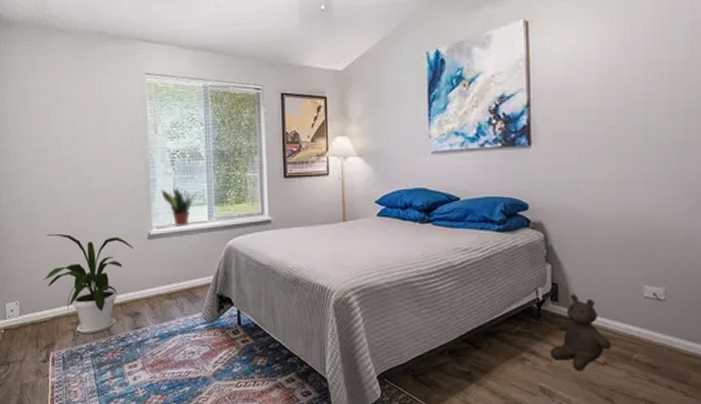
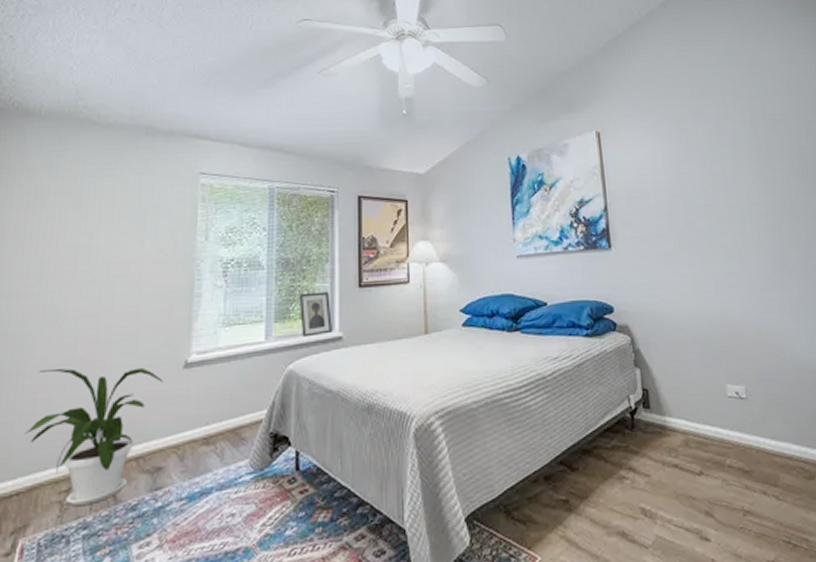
potted plant: present [161,184,198,227] -> none [207,299,254,351]
picture frame: none [233,180,262,219] -> present [299,291,332,337]
teddy bear: present [549,294,612,371] -> none [647,399,706,485]

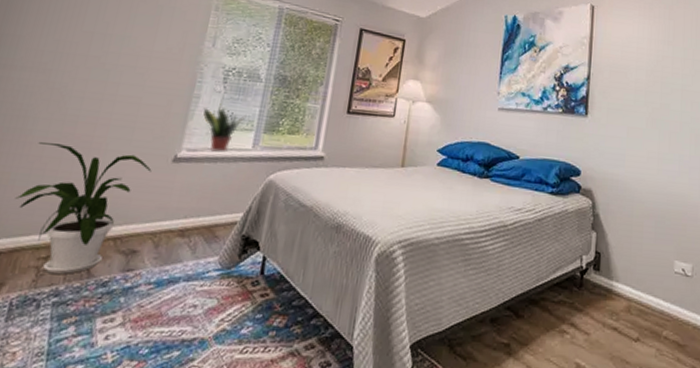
potted plant: none [207,299,254,351] -> present [203,103,247,153]
picture frame: present [299,291,332,337] -> none [287,110,319,152]

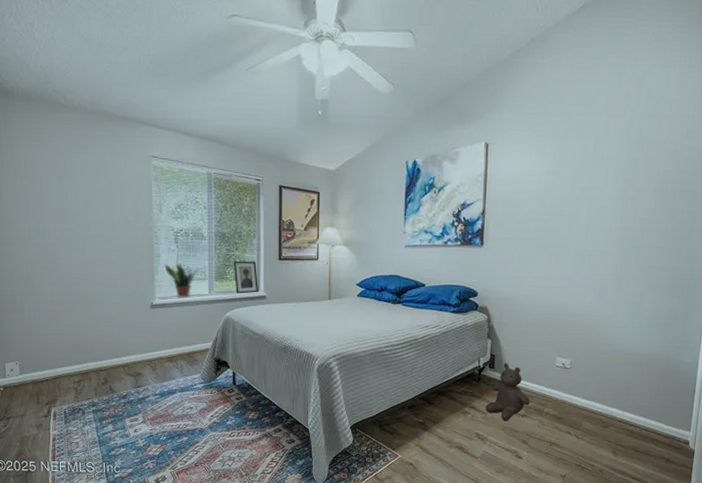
house plant: present [15,142,152,275] -> none [44,300,137,393]
picture frame: none [287,110,319,152] -> present [233,260,258,294]
teddy bear: none [588,264,645,347] -> present [485,363,531,421]

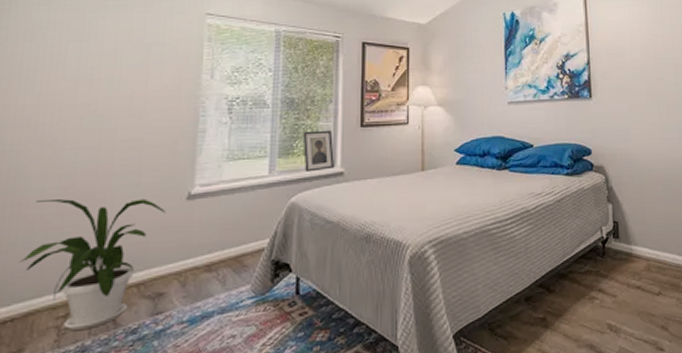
house plant: none [44,300,137,393] -> present [19,198,166,332]
potted plant: present [164,260,199,298] -> none [211,135,258,183]
teddy bear: present [485,363,531,421] -> none [614,230,664,304]

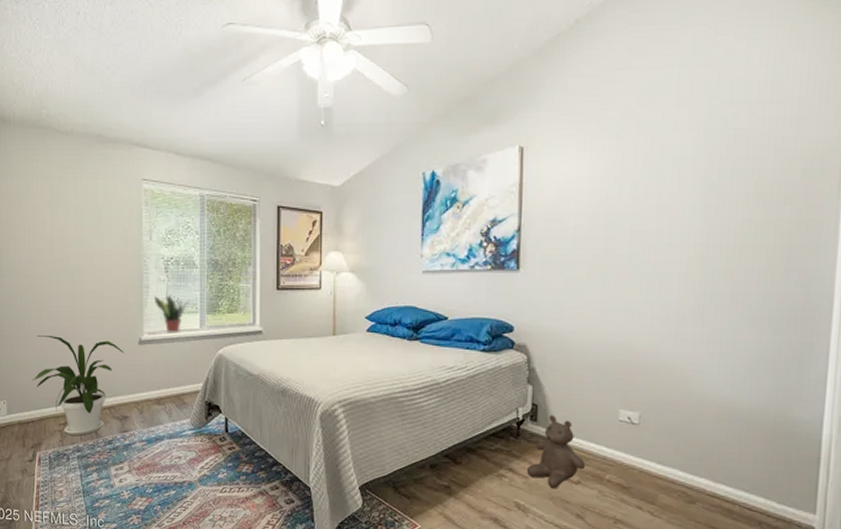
potted plant: none [211,135,258,183] -> present [153,291,190,333]
picture frame: present [302,130,334,172] -> none [226,291,254,329]
teddy bear: none [614,230,664,304] -> present [526,415,586,489]

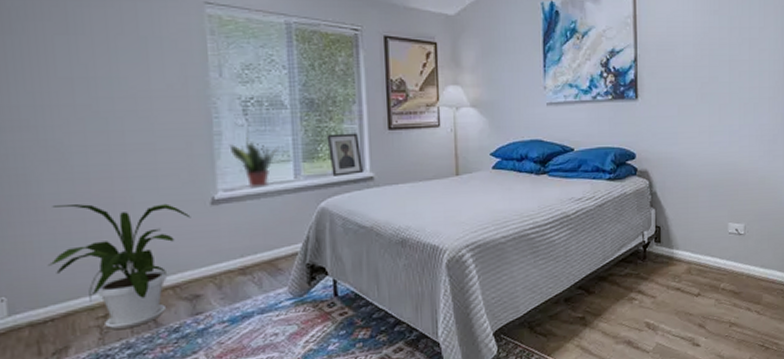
picture frame: none [226,291,254,329] -> present [326,133,363,177]
teddy bear: present [526,415,586,489] -> none [654,234,704,304]

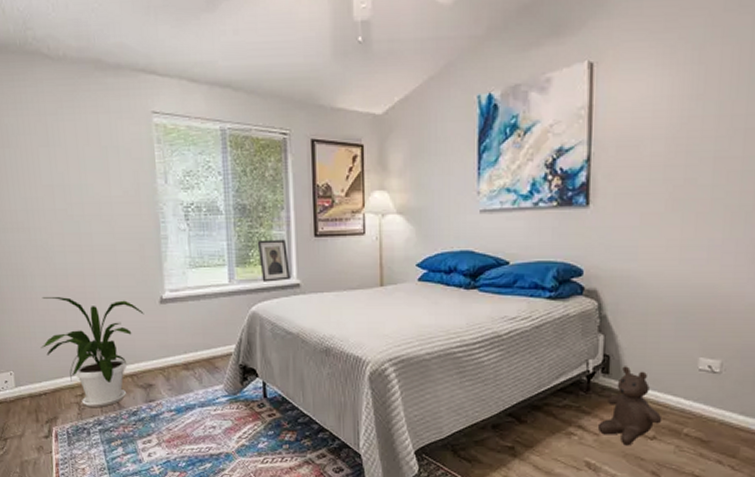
potted plant: present [229,138,280,188] -> none [173,242,216,290]
teddy bear: none [654,234,704,304] -> present [597,366,663,446]

